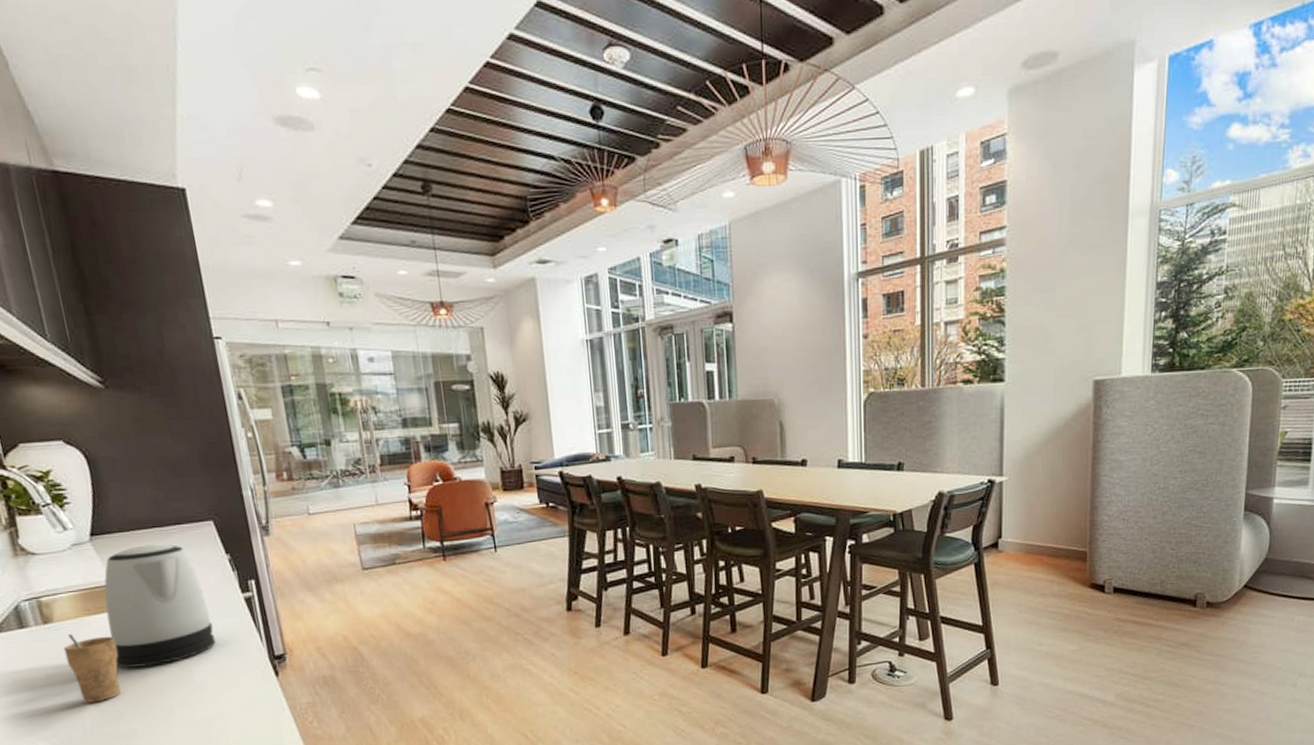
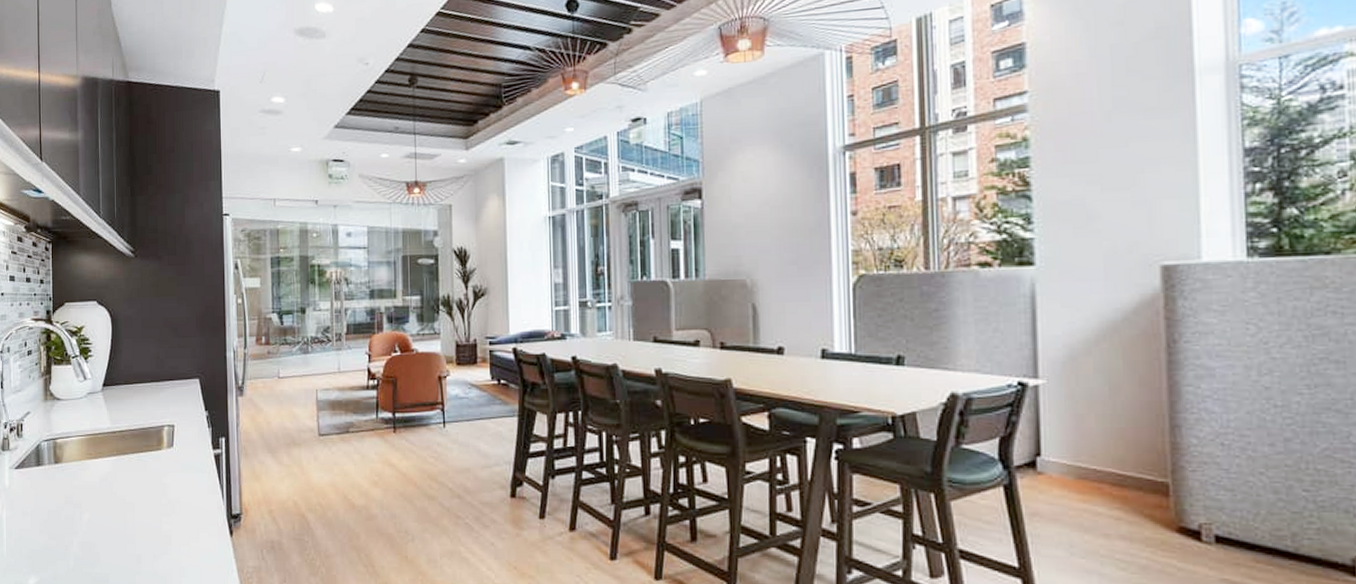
cup: present [63,633,121,703] -> none [65,474,106,543]
kettle: present [104,544,216,668] -> none [103,397,185,513]

